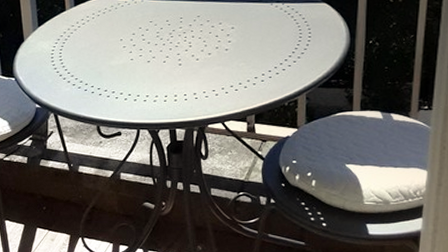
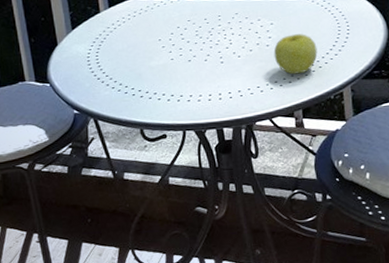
apple: none [232,39,276,80] -> present [273,34,318,75]

